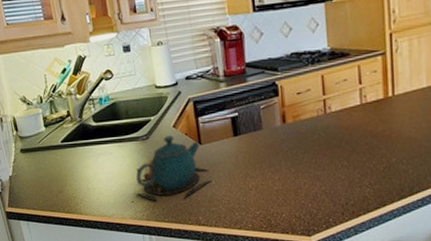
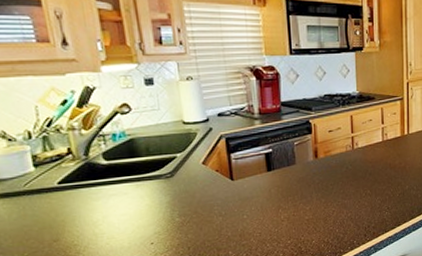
teapot: present [134,136,212,202] -> none [154,172,243,241]

